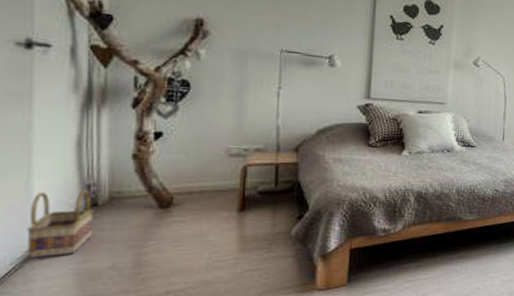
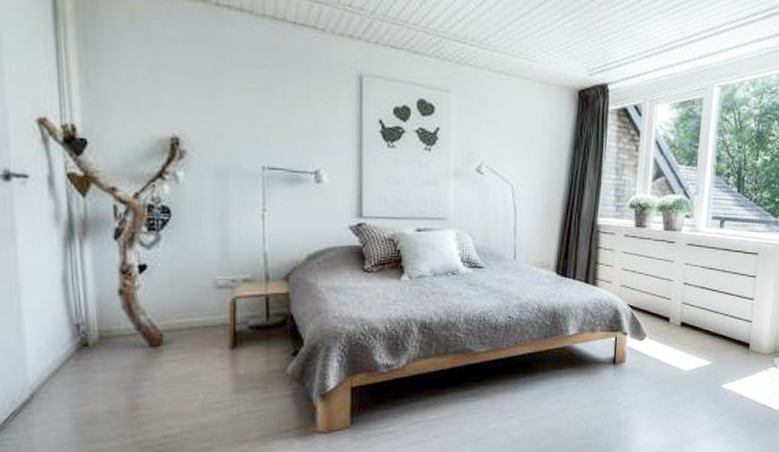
basket: present [27,190,94,259] -> none [22,329,87,403]

